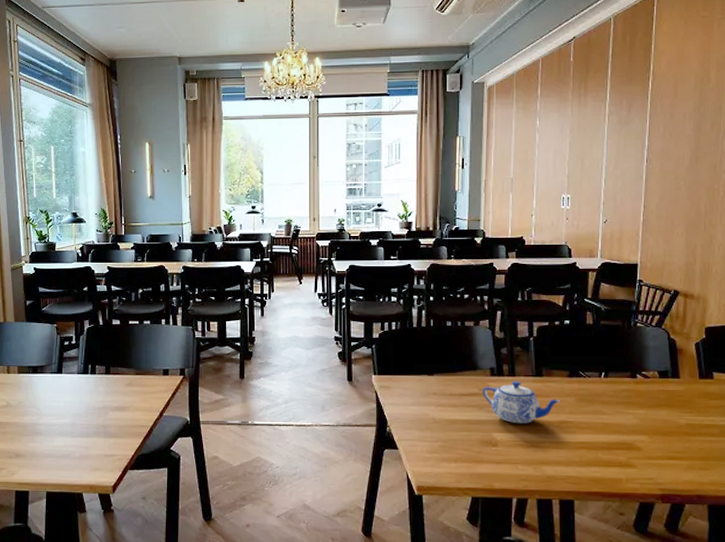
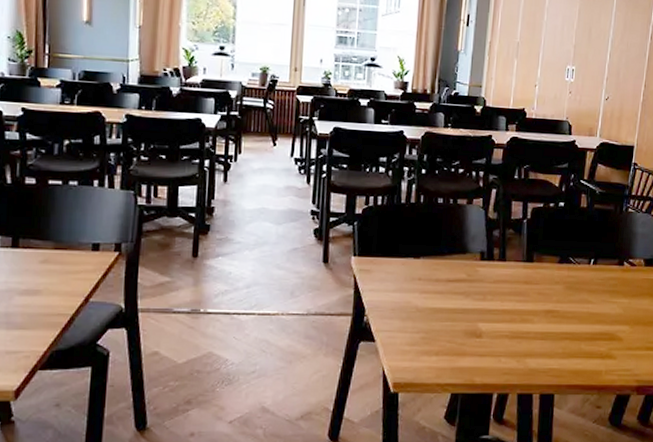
teapot: present [483,381,561,423] -> none [470,266,549,313]

